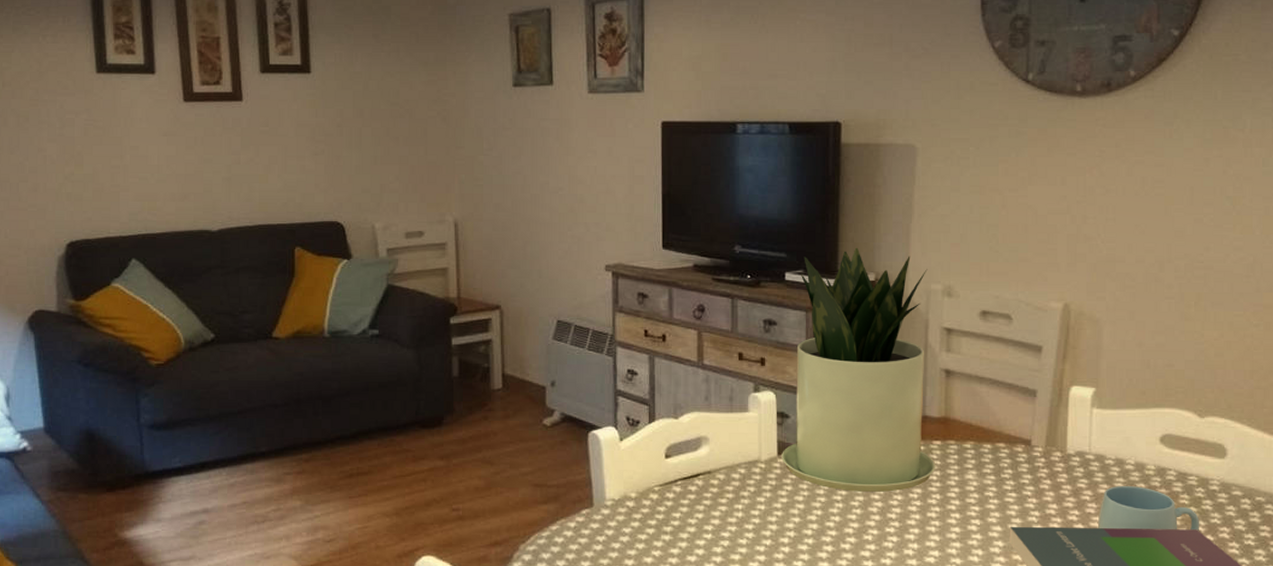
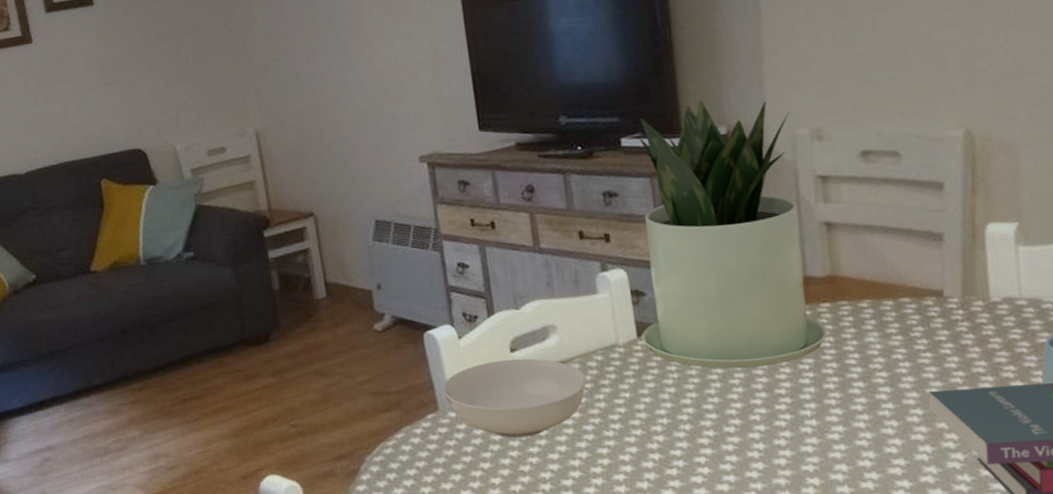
bowl: none [600,464,730,538] -> present [442,358,588,438]

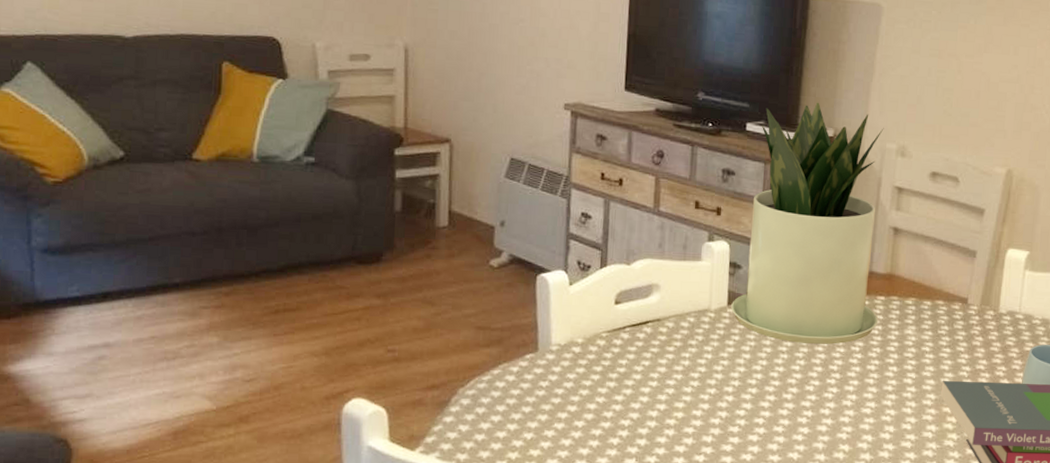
bowl: present [442,358,588,438] -> none [545,310,678,385]

